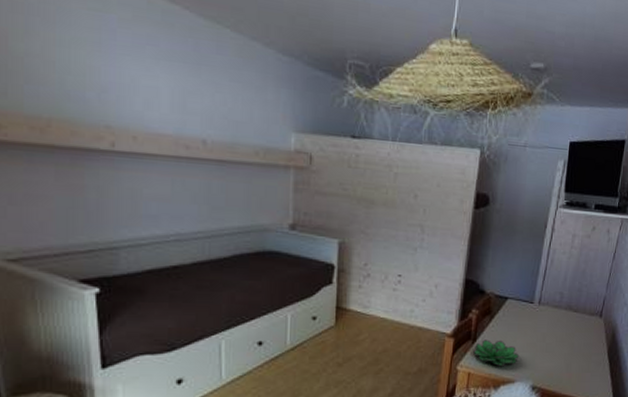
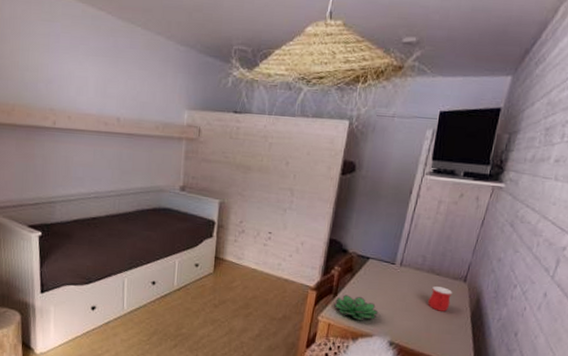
mug: none [567,324,590,349] -> present [428,286,453,312]

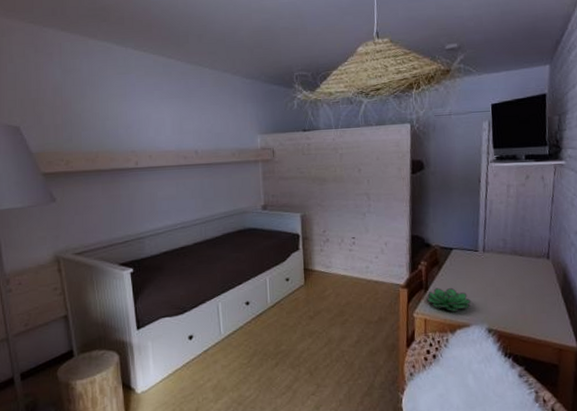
mug: present [428,286,453,312] -> none [517,267,539,291]

